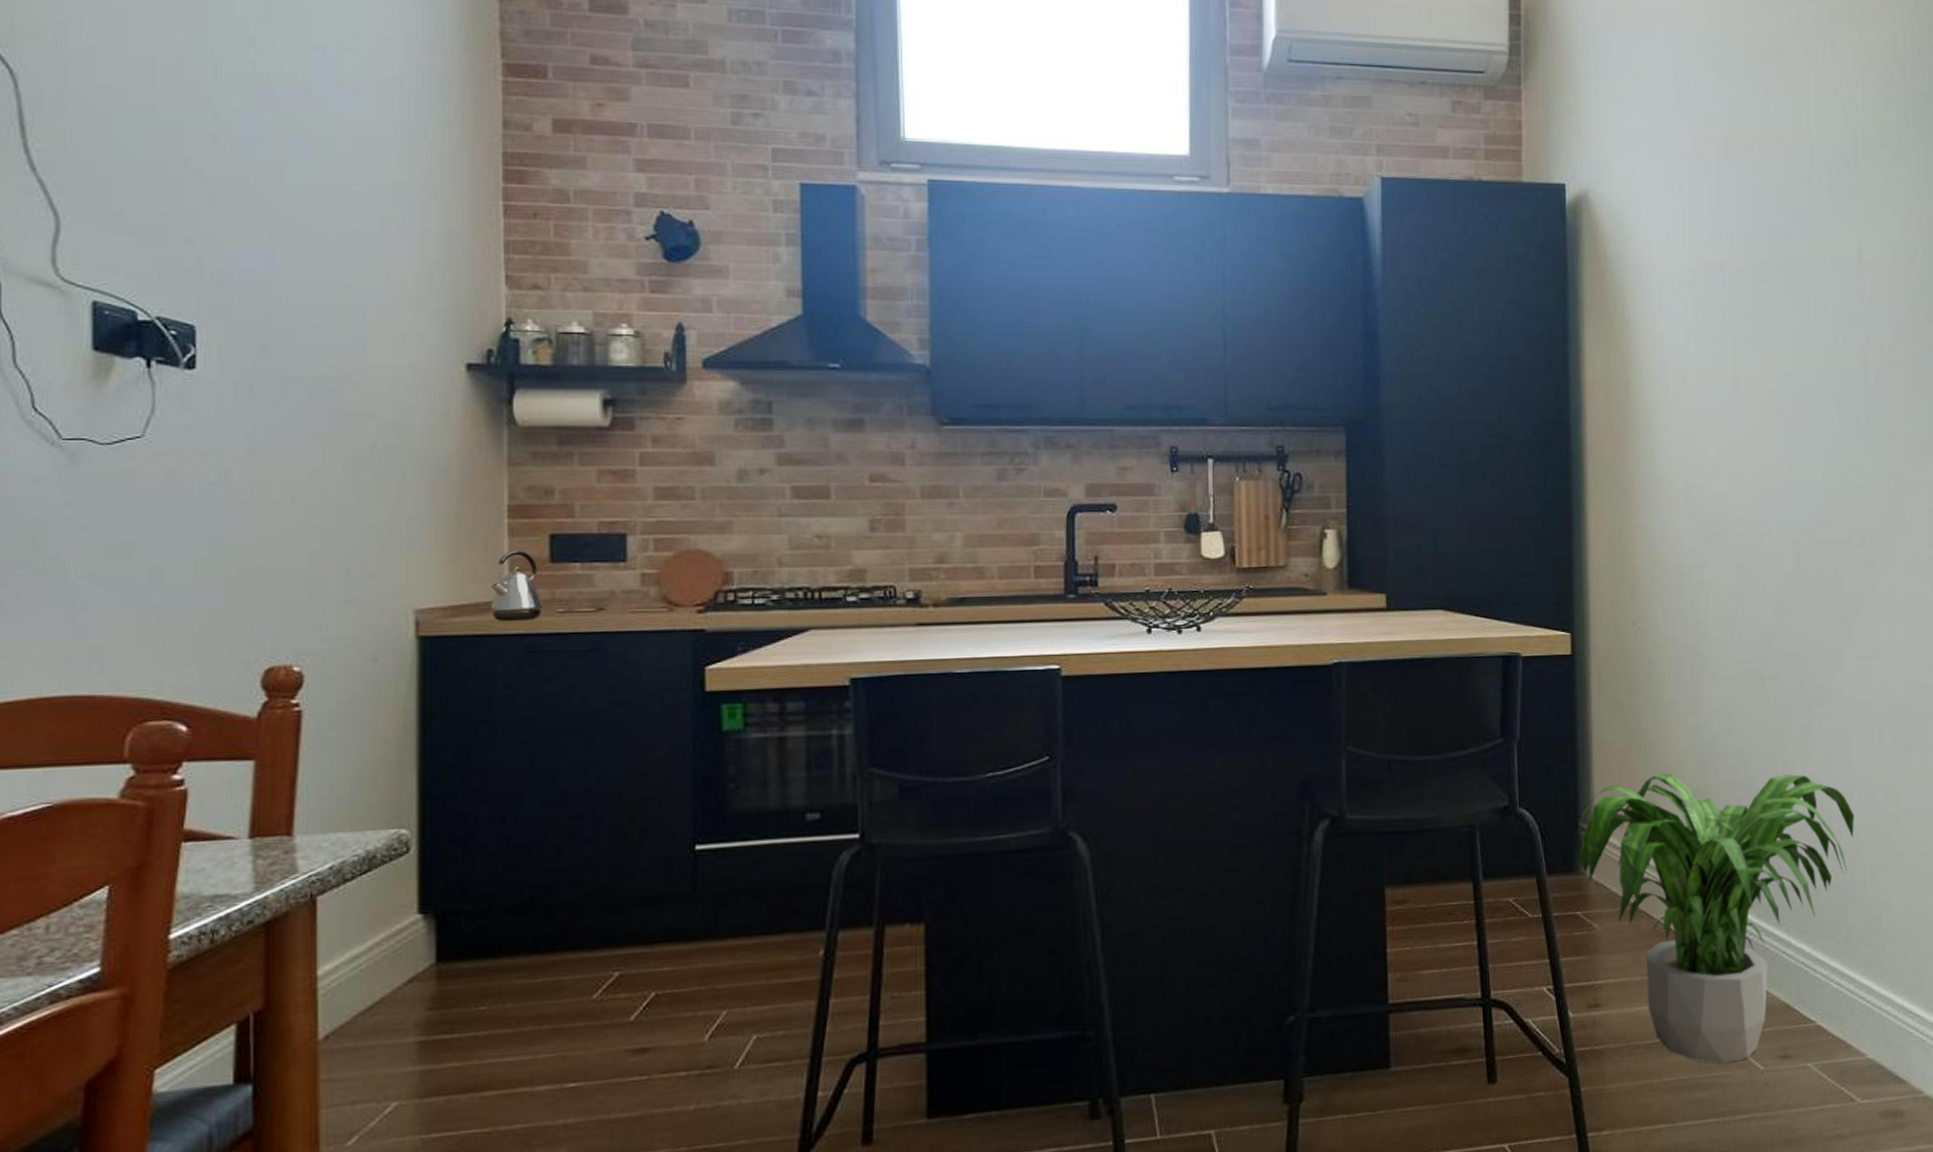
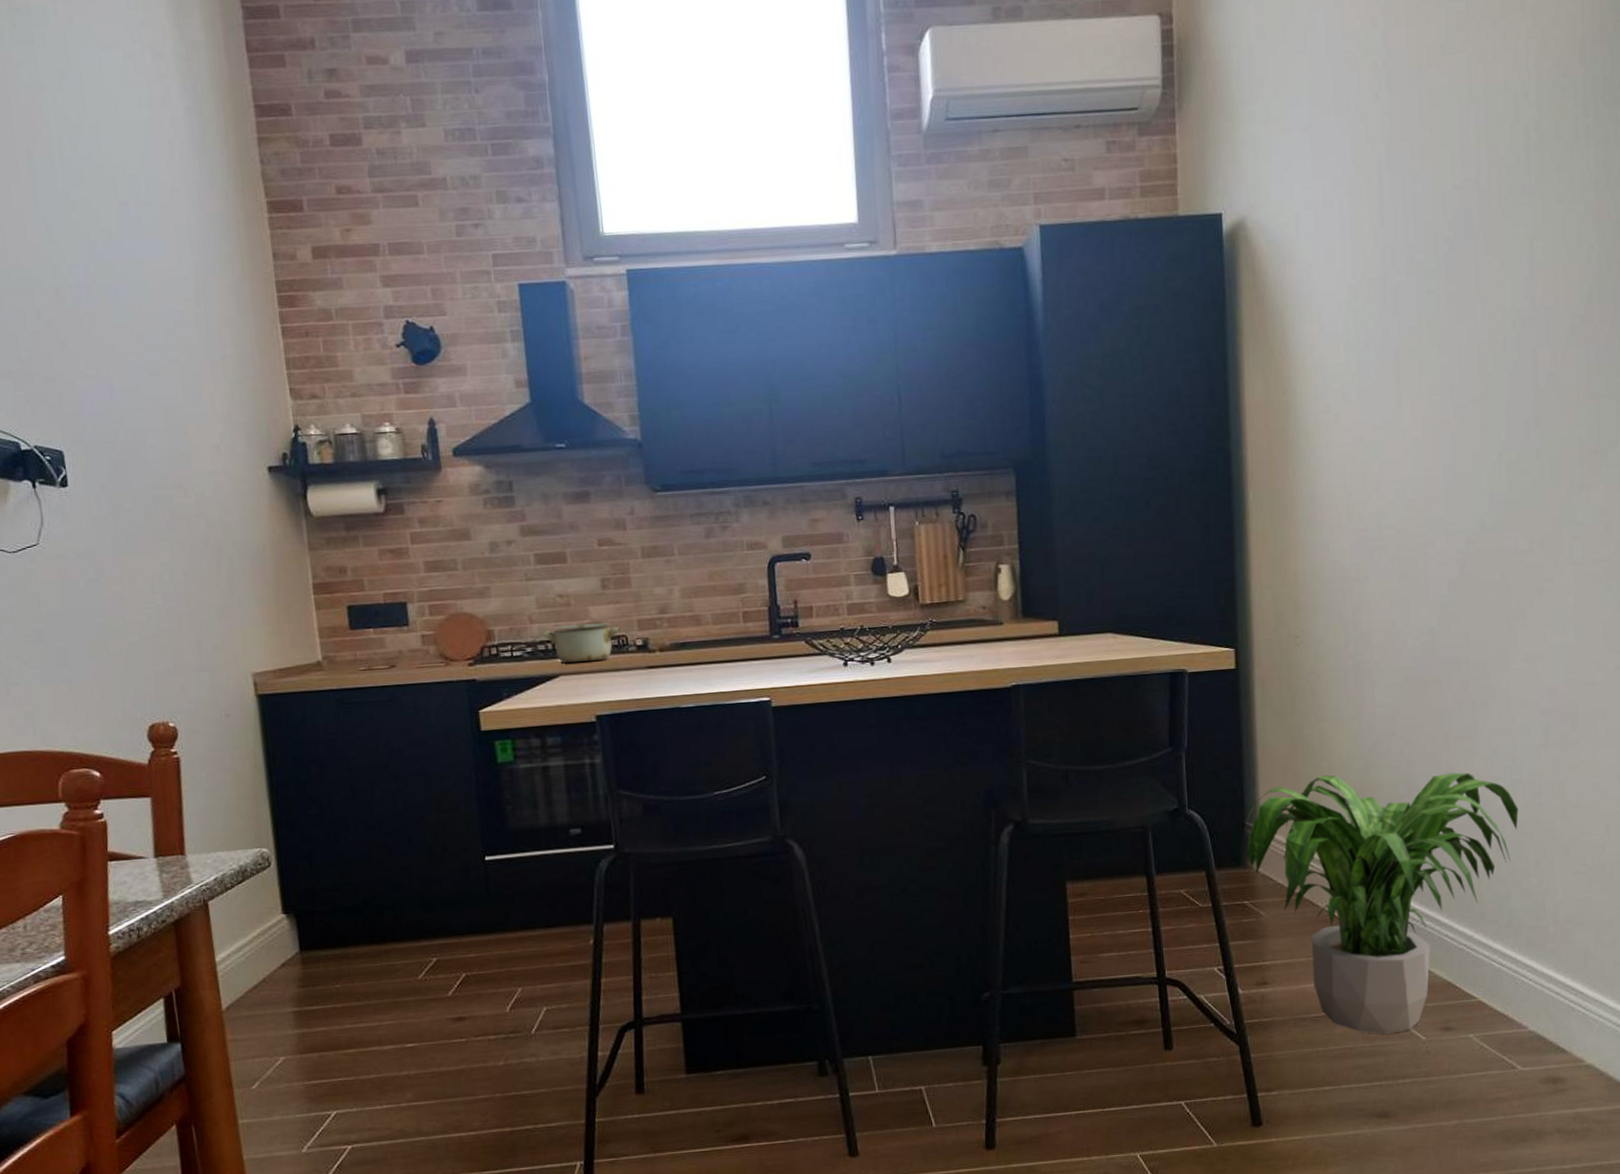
kettle: present [490,550,544,622] -> none [306,620,349,680]
cooking pot: none [794,570,888,616] -> present [543,623,620,664]

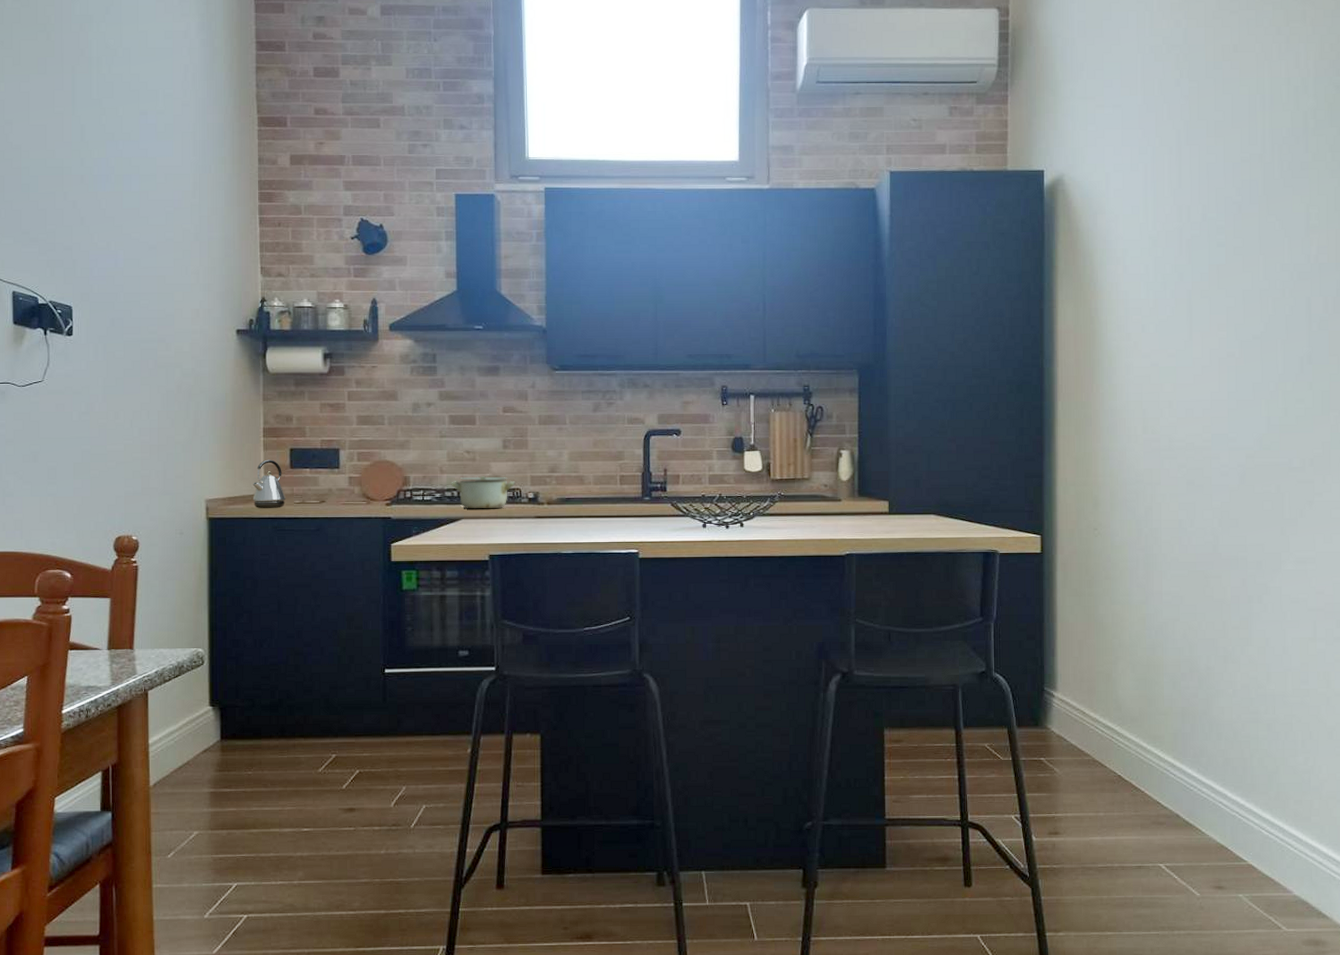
kettle: none [306,620,349,680] -> present [252,459,286,509]
potted plant: present [1243,772,1519,1034] -> none [1042,651,1288,888]

